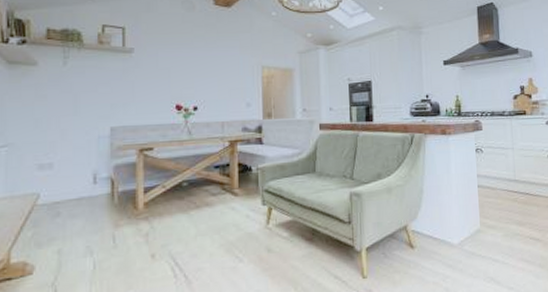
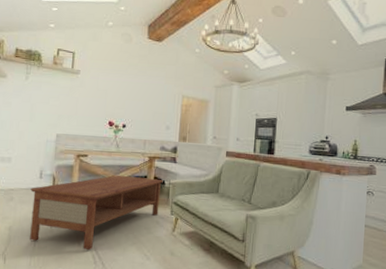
coffee table: none [82,165,250,262] -> present [30,175,163,250]

